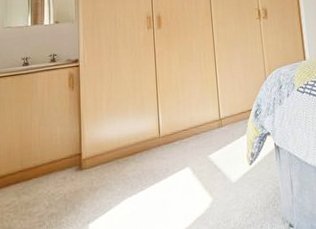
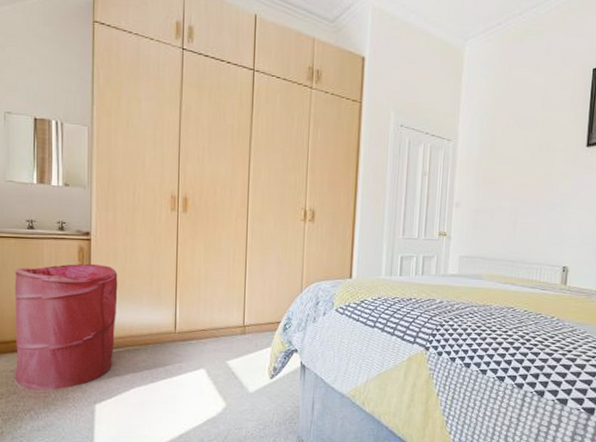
laundry hamper: none [10,86,106,222] -> present [14,263,118,390]

